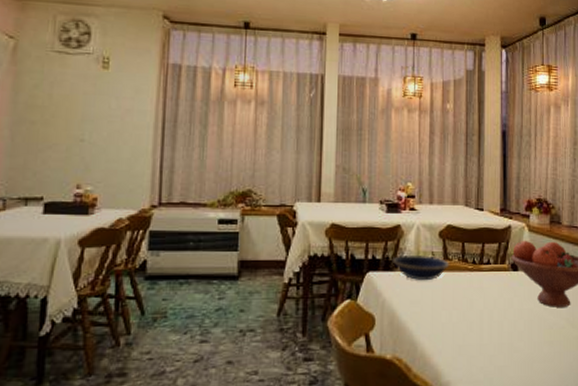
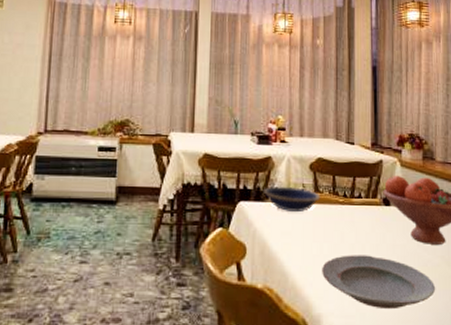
plate: none [451,320,561,373] -> present [322,255,436,310]

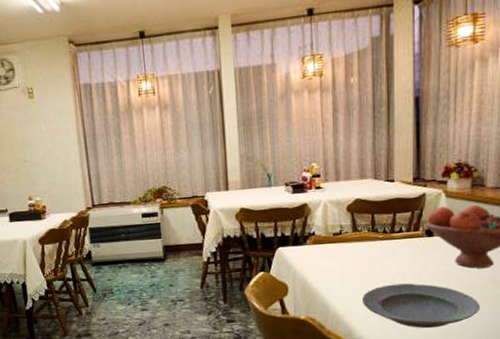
bowl: present [263,187,321,211] -> none [300,229,360,252]

